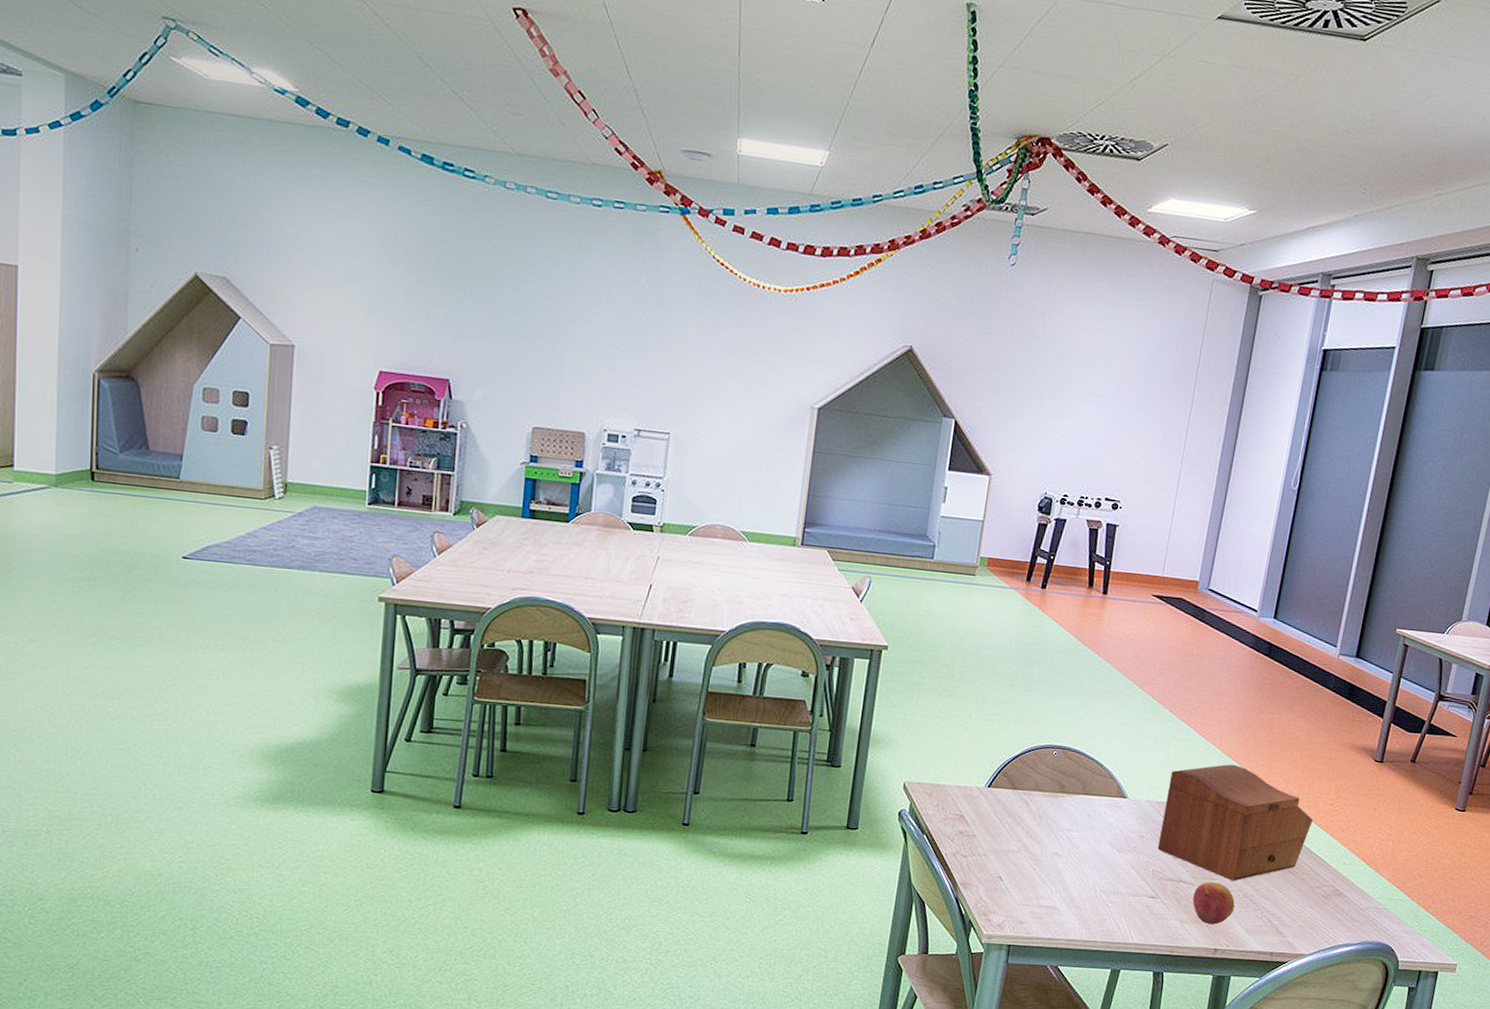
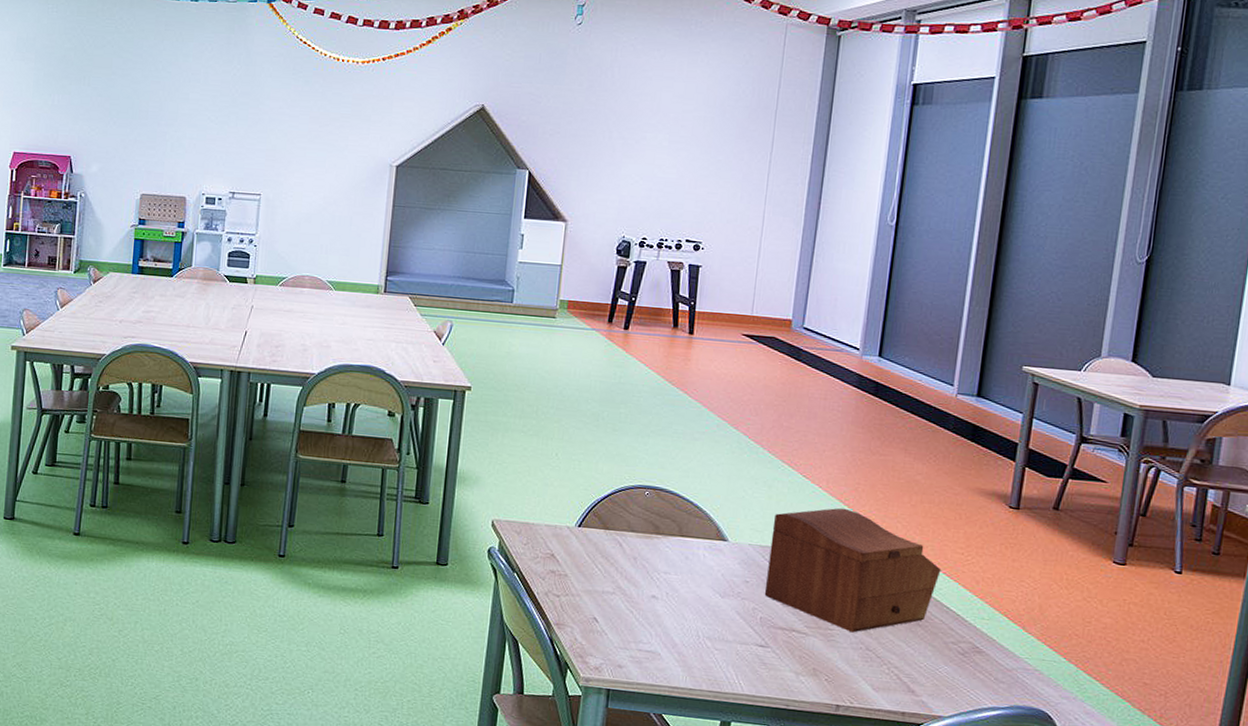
fruit: present [1192,882,1235,925] -> none [808,632,857,679]

